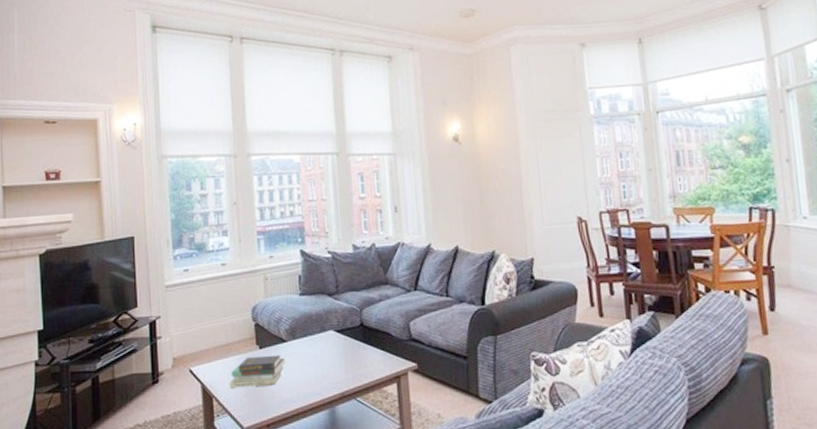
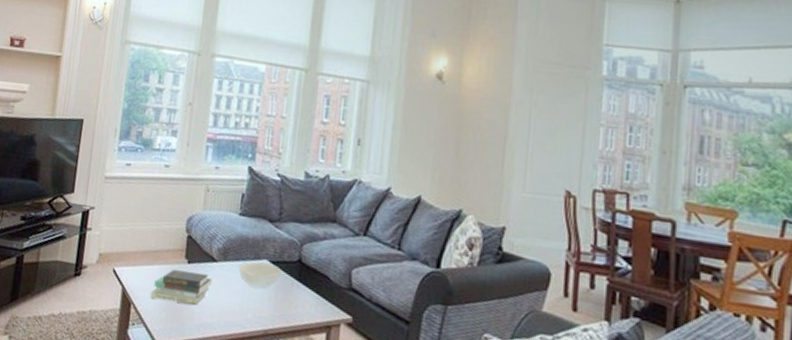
bowl: none [308,333,347,358] -> present [238,261,281,289]

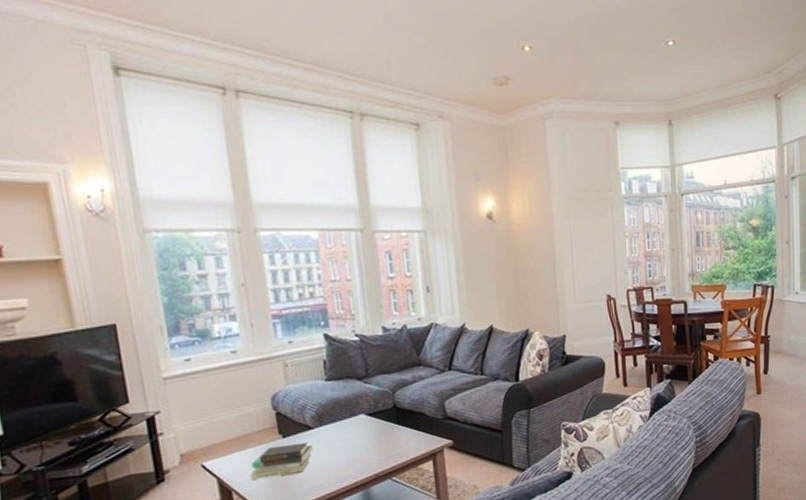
bowl: present [238,261,281,289] -> none [337,416,379,442]

